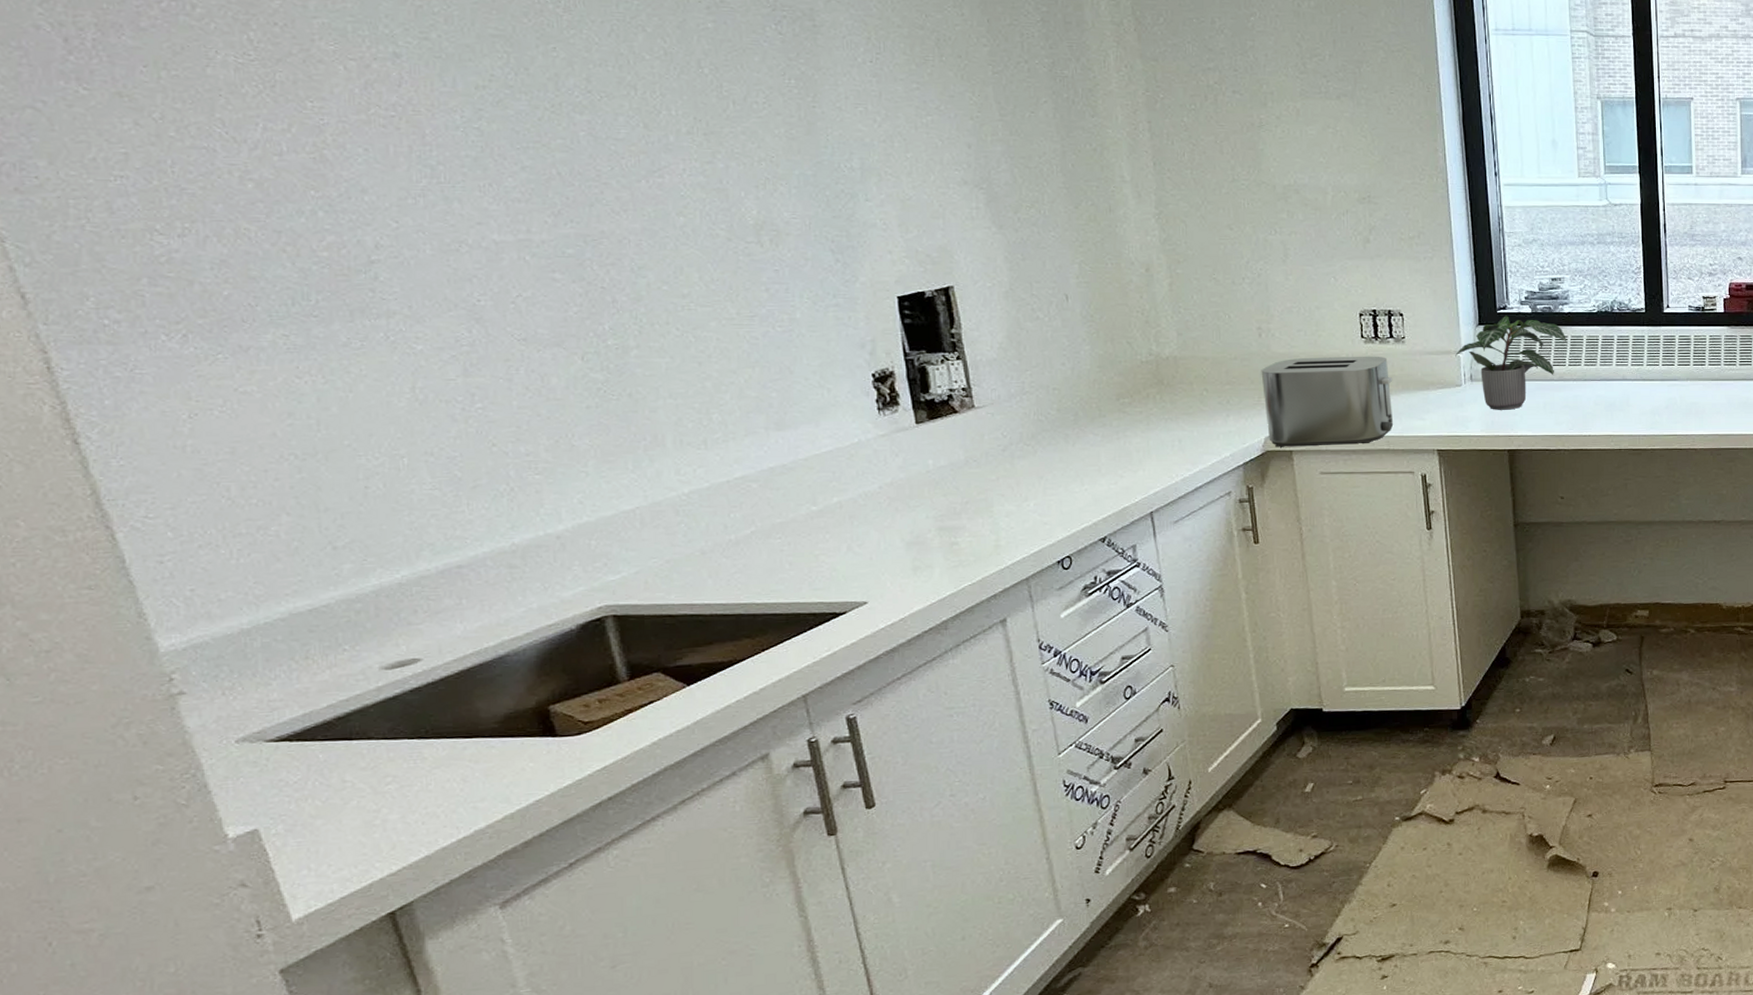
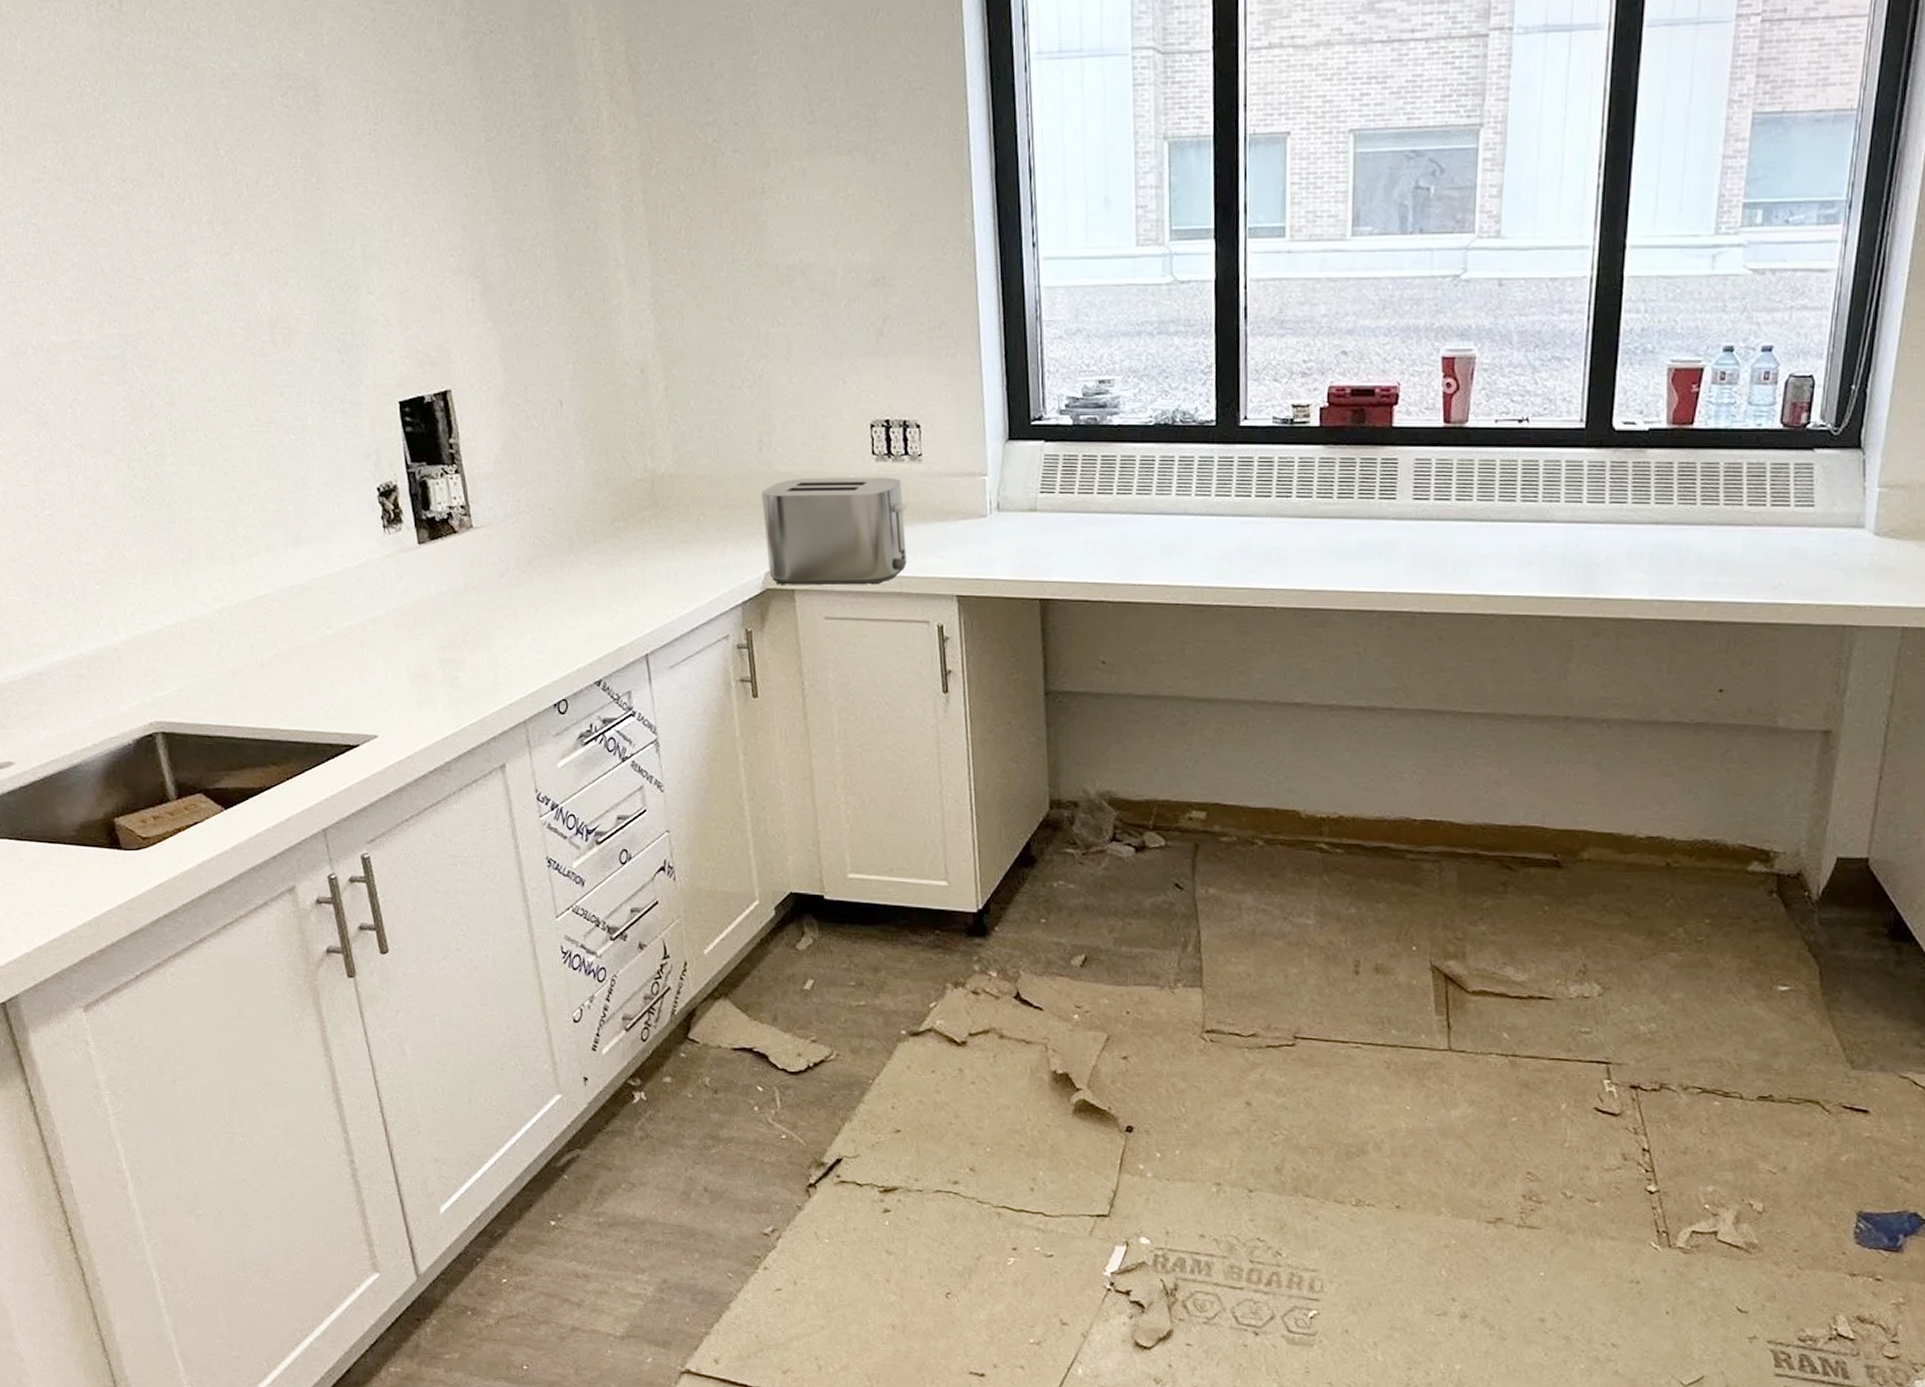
potted plant: present [1455,315,1567,410] -> none [980,428,1116,549]

